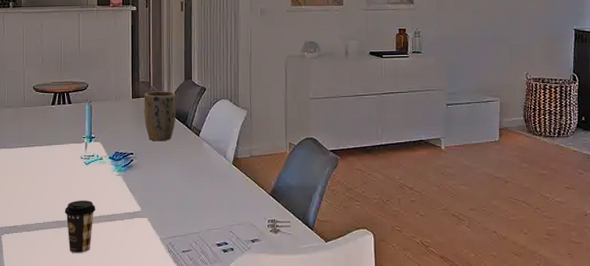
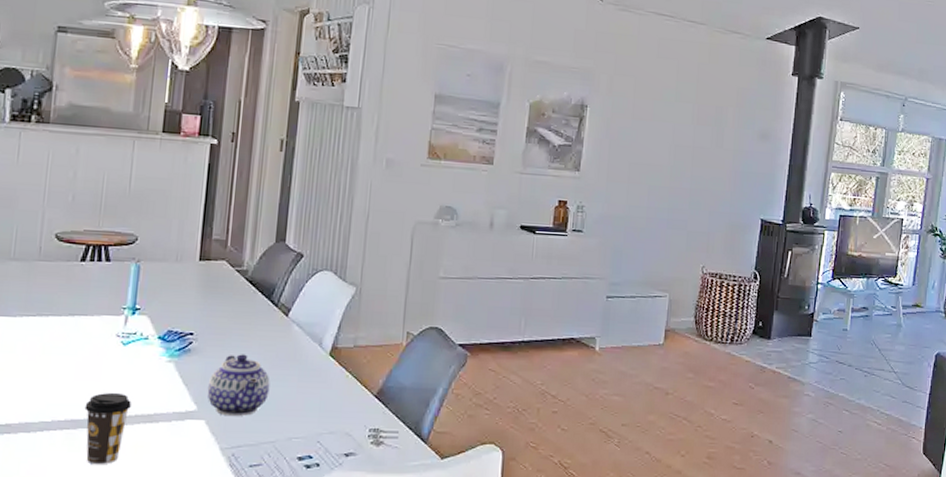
plant pot: present [144,91,176,142] -> none [213,253,262,320]
teapot: none [147,167,191,215] -> present [207,354,270,417]

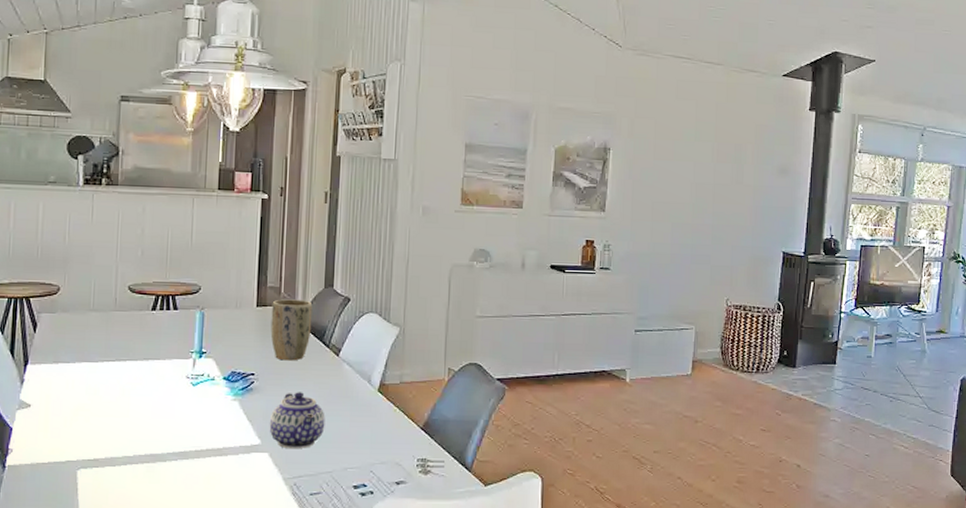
coffee cup: present [84,393,131,465] -> none [162,430,202,495]
plant pot: none [213,253,262,320] -> present [270,299,313,361]

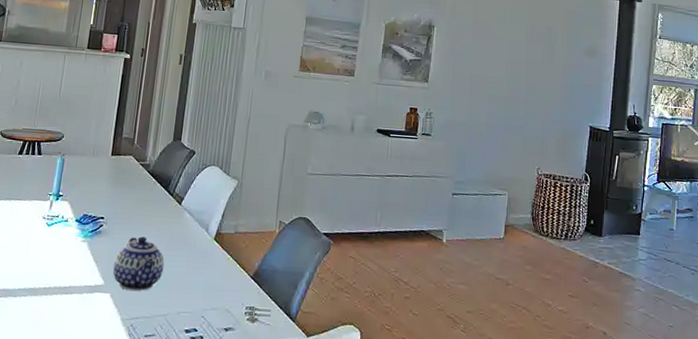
plant pot: present [270,299,313,361] -> none [121,149,161,207]

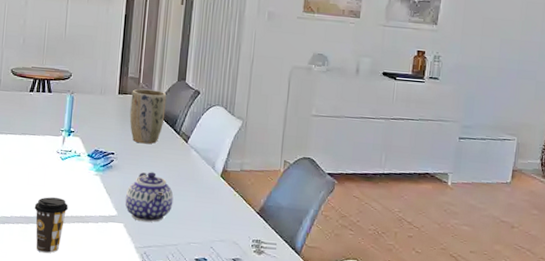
coffee cup: none [13,267,52,330] -> present [34,197,68,254]
plant pot: none [121,149,161,207] -> present [129,88,167,144]

